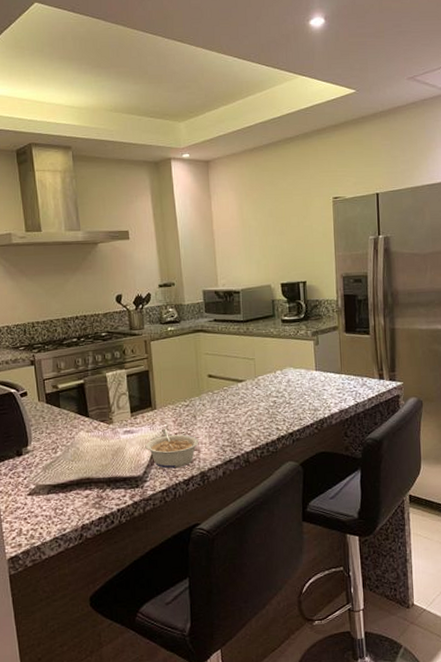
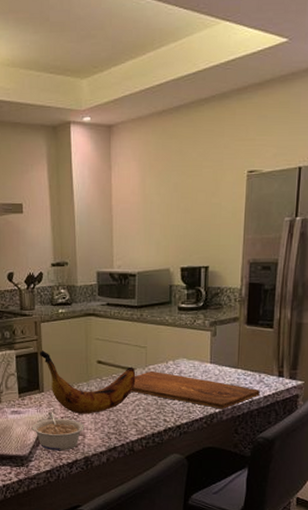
banana: none [151,368,247,429] -> present [40,350,136,414]
cutting board: none [242,381,364,414] -> present [131,370,260,409]

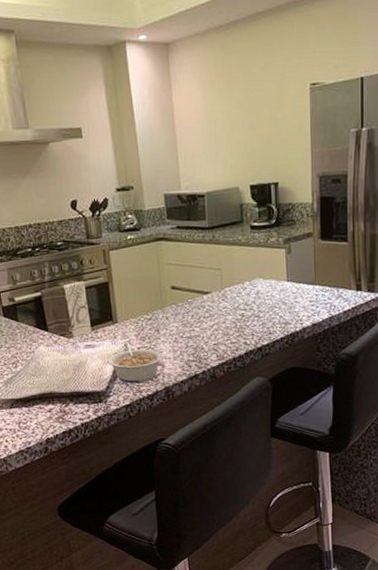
banana: present [40,350,136,414] -> none [110,279,213,343]
cutting board: present [131,370,260,409] -> none [208,293,339,328]

